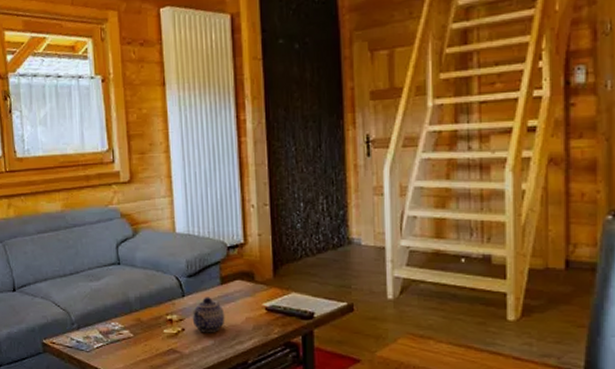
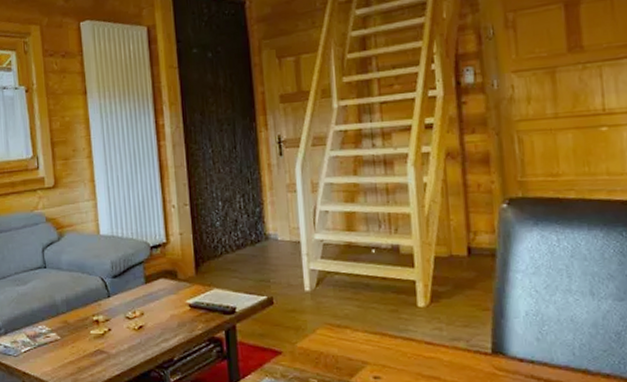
teapot: present [192,297,225,332] -> none [118,296,151,331]

